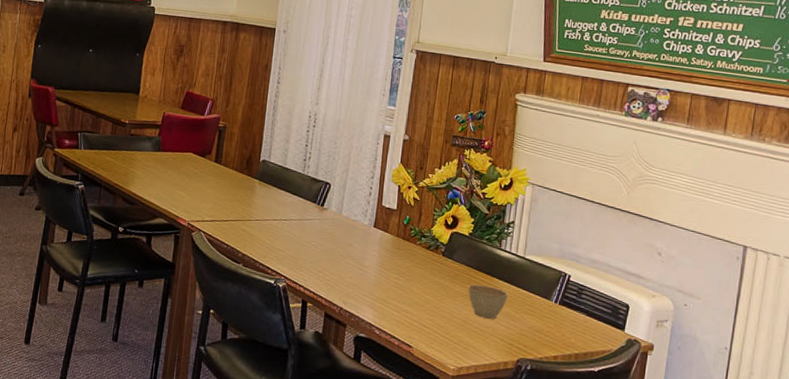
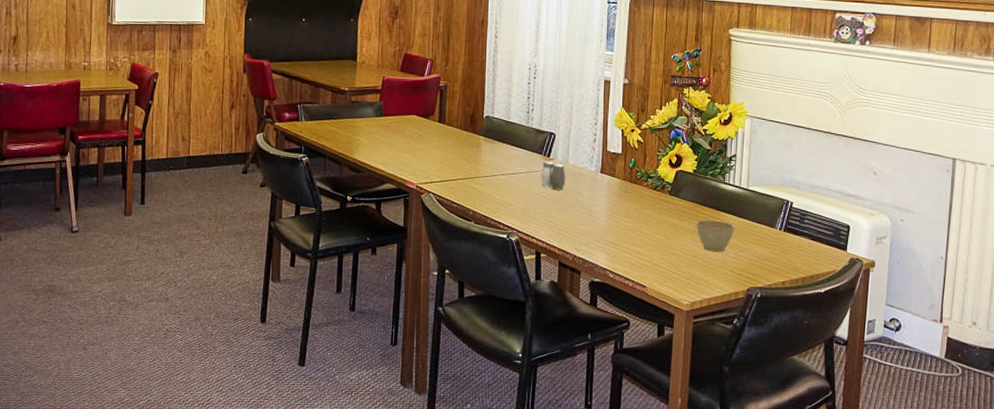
salt and pepper shaker: none [312,210,338,241] -> present [540,161,566,190]

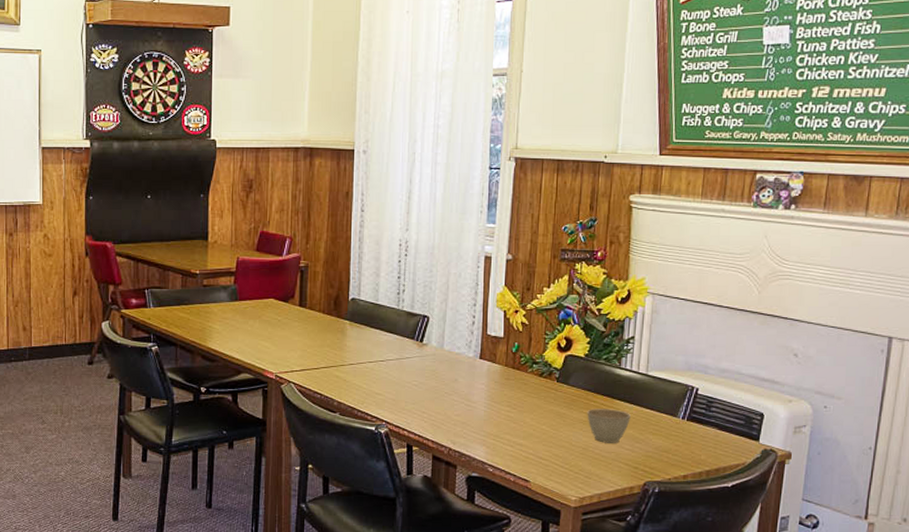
salt and pepper shaker: present [540,161,566,190] -> none [412,346,441,378]

